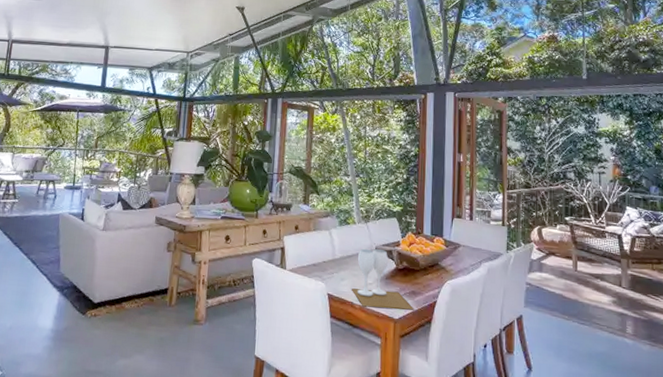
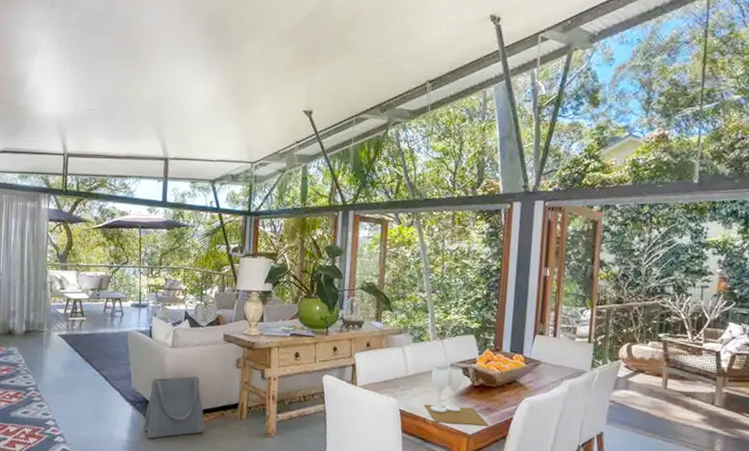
tote bag: none [70,260,134,328] -> present [143,376,206,439]

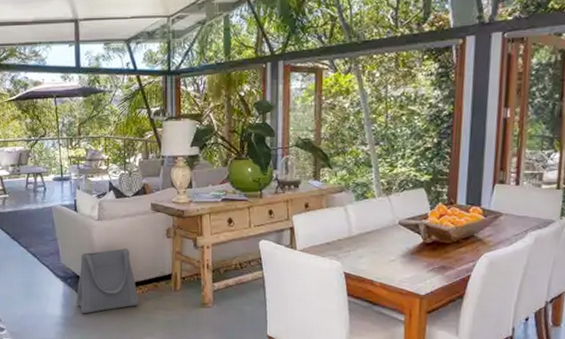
wineglass: present [425,366,489,426] -> none [371,224,444,286]

